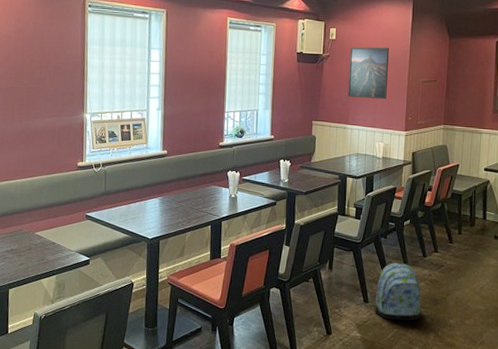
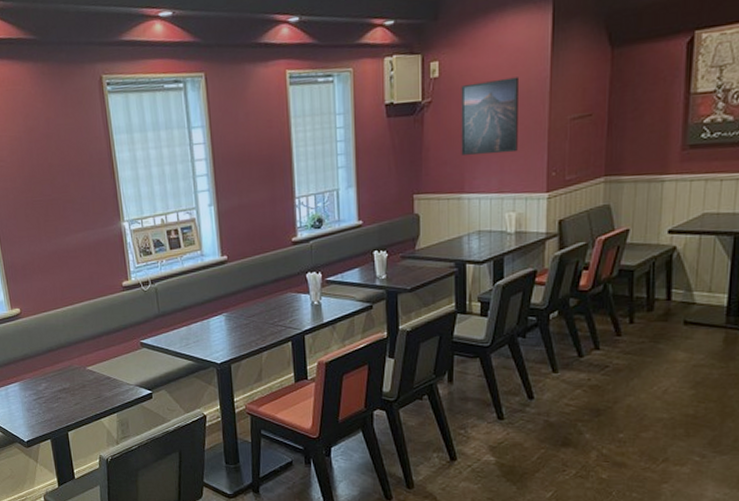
backpack: present [374,263,421,321] -> none [512,368,577,439]

